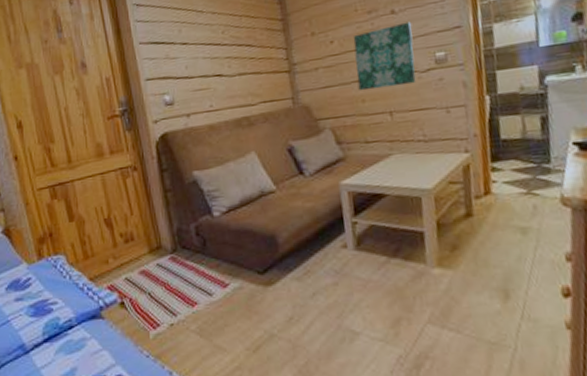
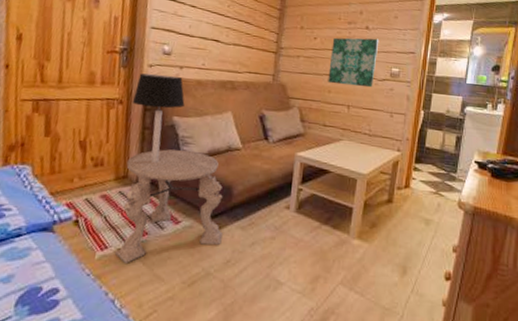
table lamp: none [146,126,202,226] -> present [132,73,185,163]
side table: none [157,204,279,340] -> present [114,149,223,265]

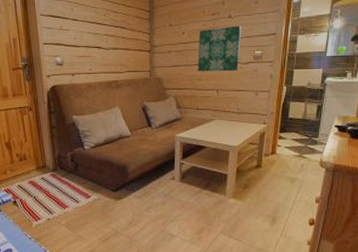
side table: present [114,149,223,265] -> none [43,141,124,230]
table lamp: present [132,73,185,163] -> none [39,82,80,153]

